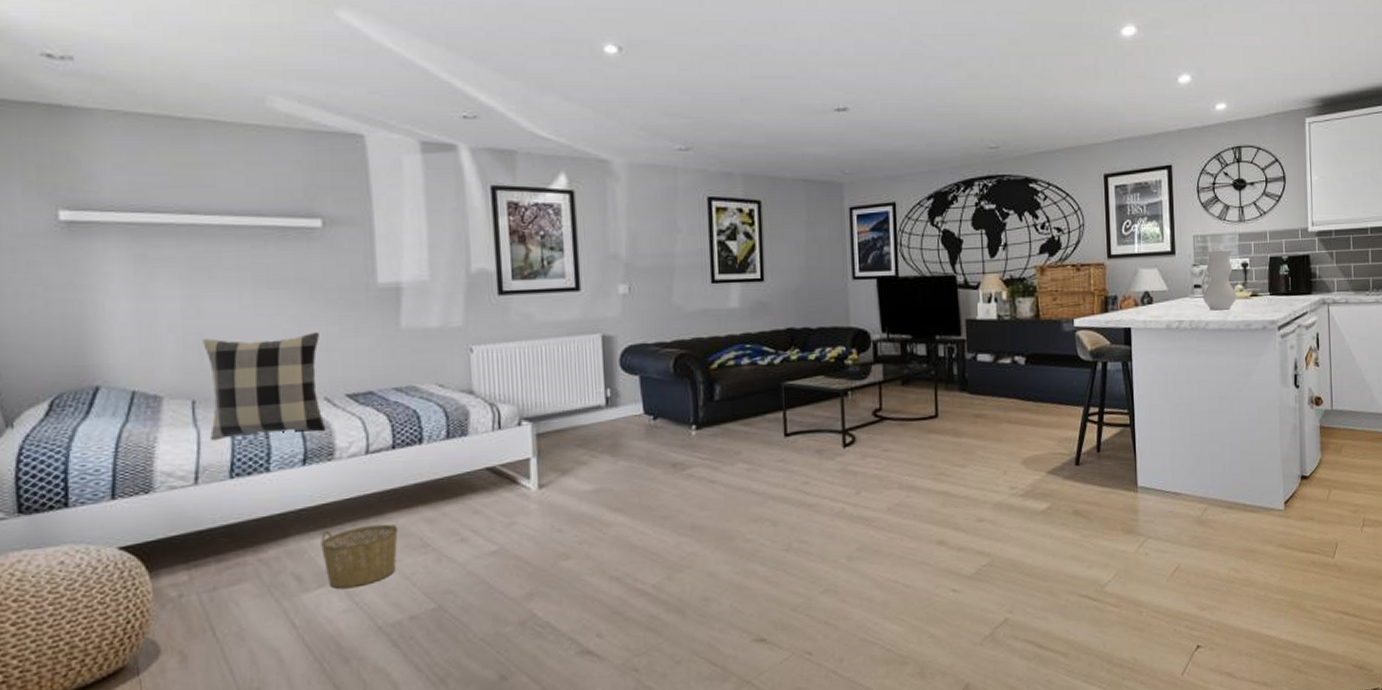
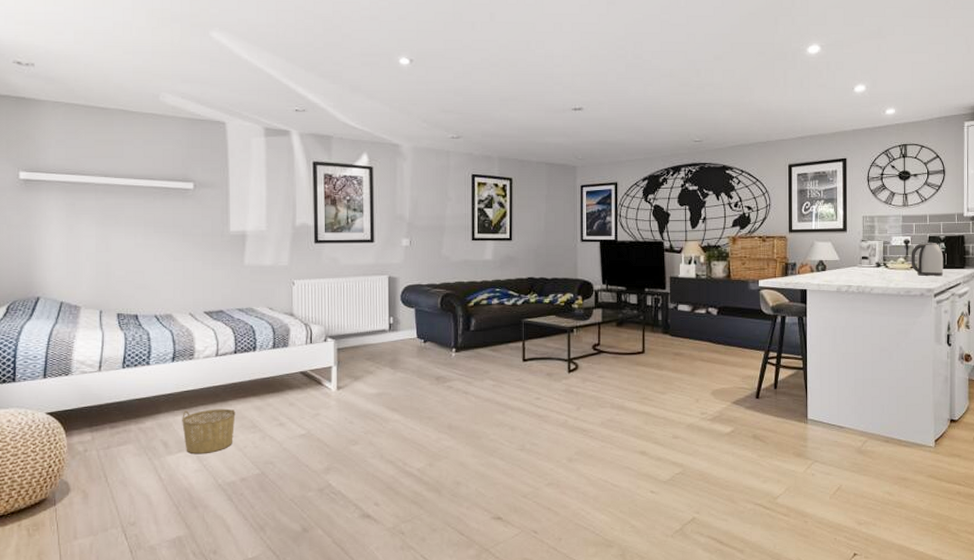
pillow: present [203,331,326,441] -> none [109,265,189,340]
vase: present [1203,250,1237,311] -> none [869,229,899,278]
kettle: none [1250,264,1288,305] -> present [911,242,944,276]

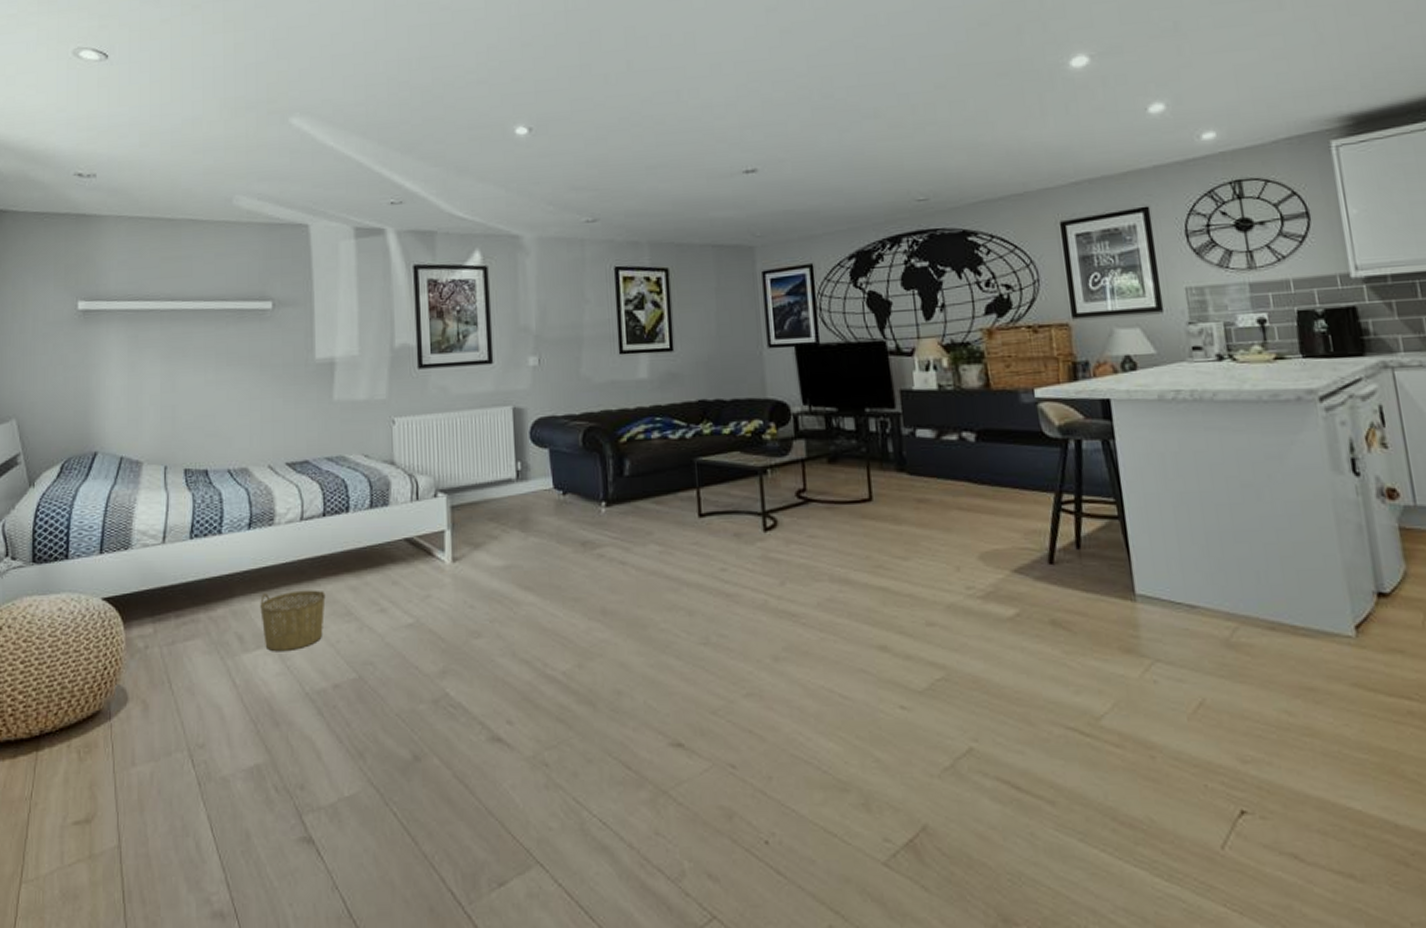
kettle: present [911,242,944,276] -> none [1271,318,1331,371]

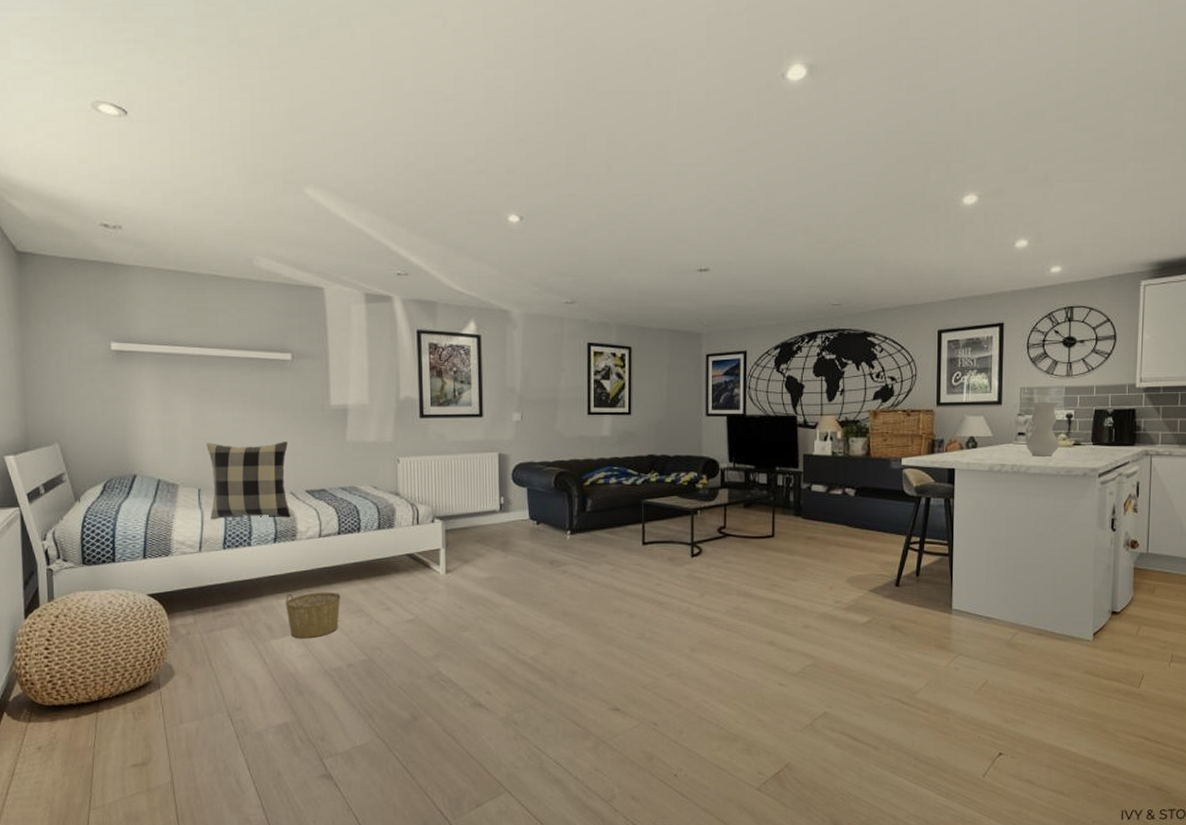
pillow: none [175,404,269,504] -> present [206,441,291,520]
vase: none [1202,303,1255,378] -> present [1026,402,1060,457]

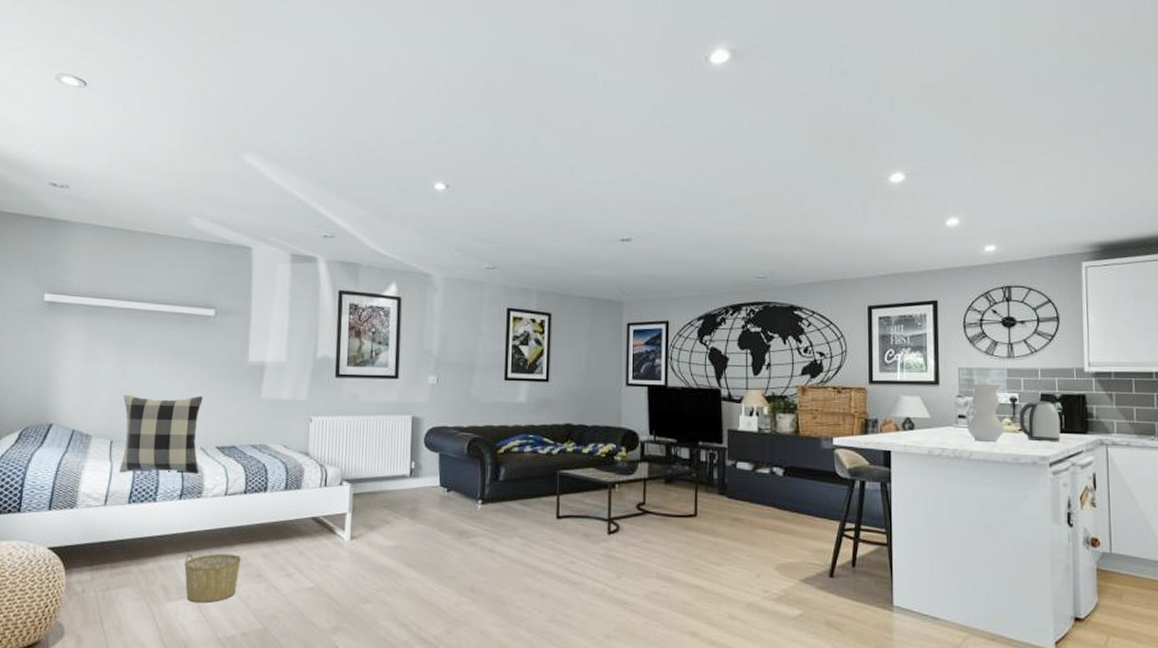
kettle: none [1073,416,1111,454] -> present [1019,400,1061,441]

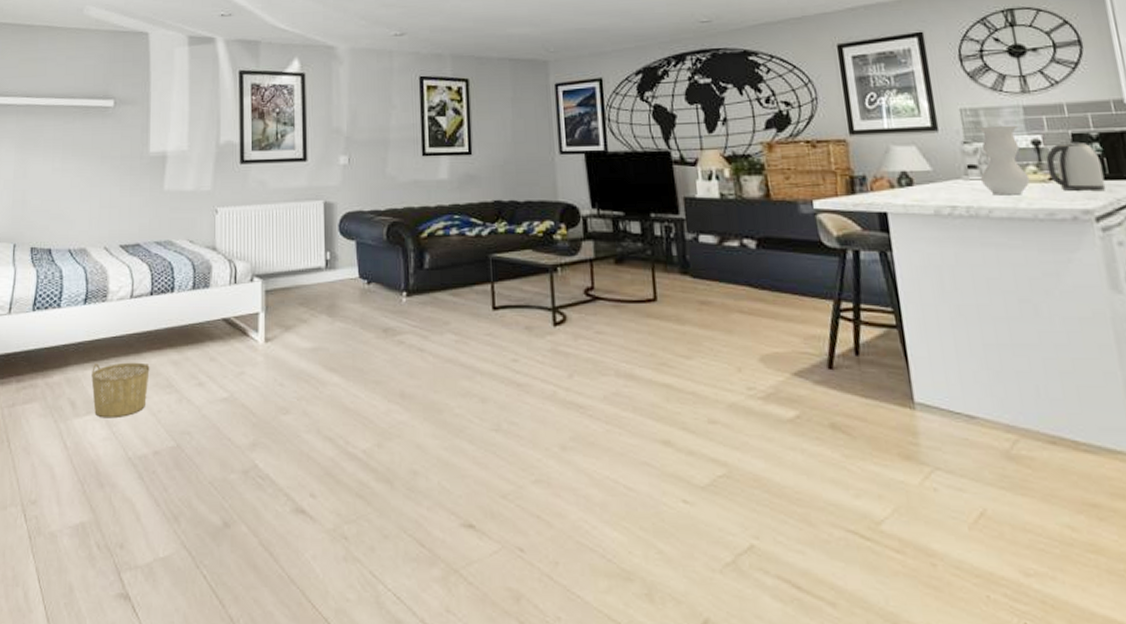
pillow: present [119,394,203,474] -> none [23,191,104,278]

